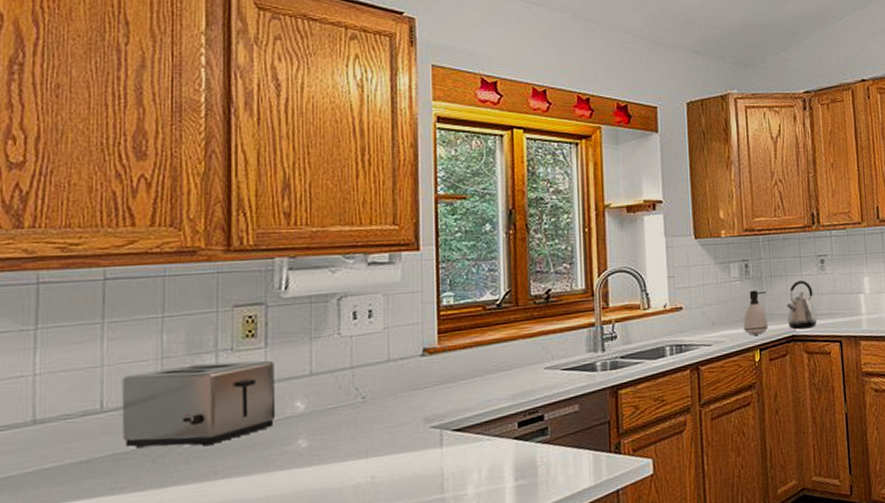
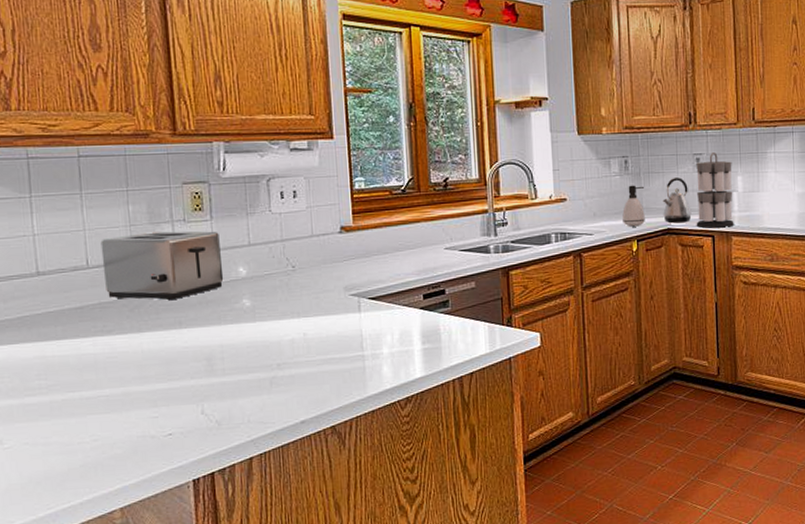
spice rack: none [820,253,863,334] -> present [696,153,734,228]

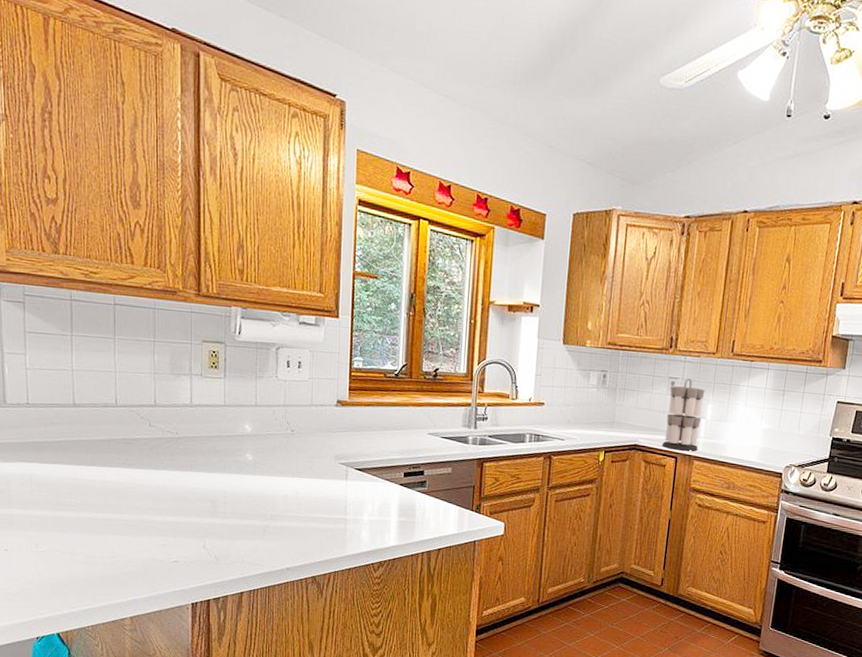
toaster: present [100,231,224,300] -> none [128,381,231,445]
soap dispenser: present [622,185,645,227] -> none [594,398,619,439]
kettle: present [663,178,692,224] -> none [632,397,660,442]

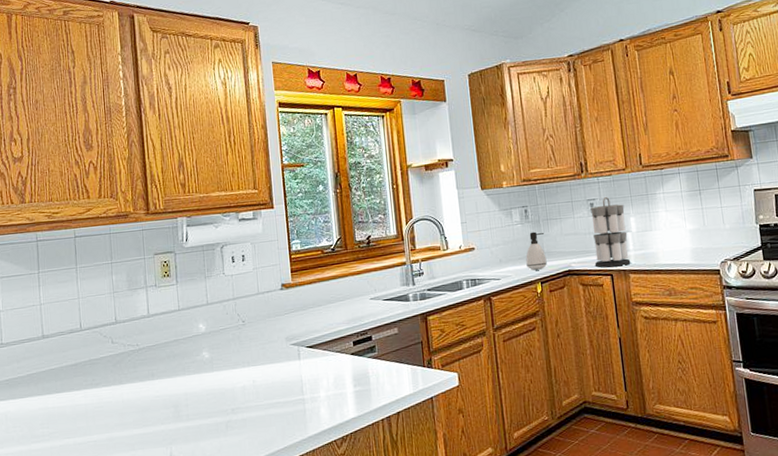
soap dispenser: none [594,398,619,439] -> present [525,231,547,271]

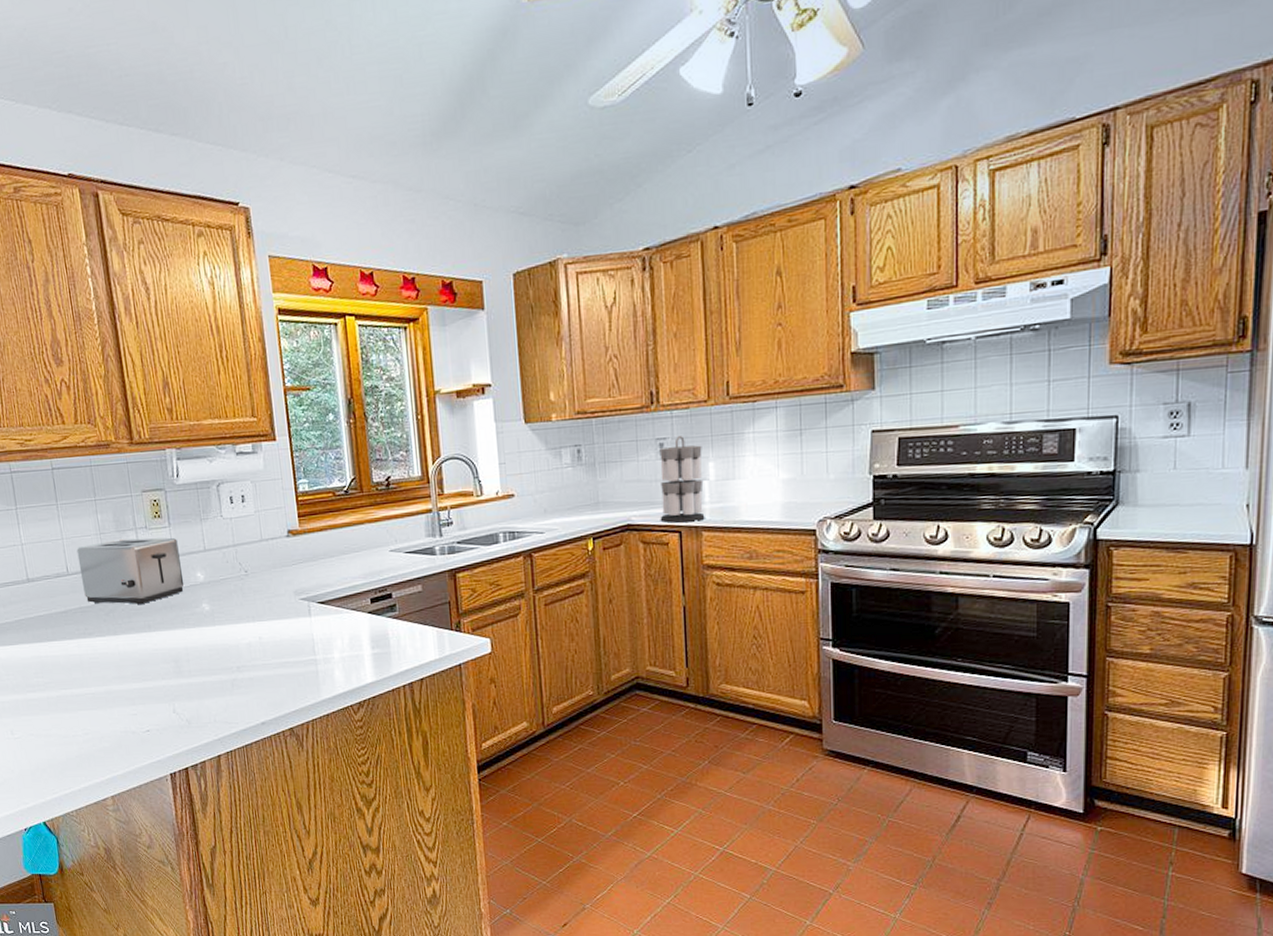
toaster: none [91,293,187,356] -> present [76,537,184,604]
soap dispenser: present [525,231,547,271] -> none [576,476,602,524]

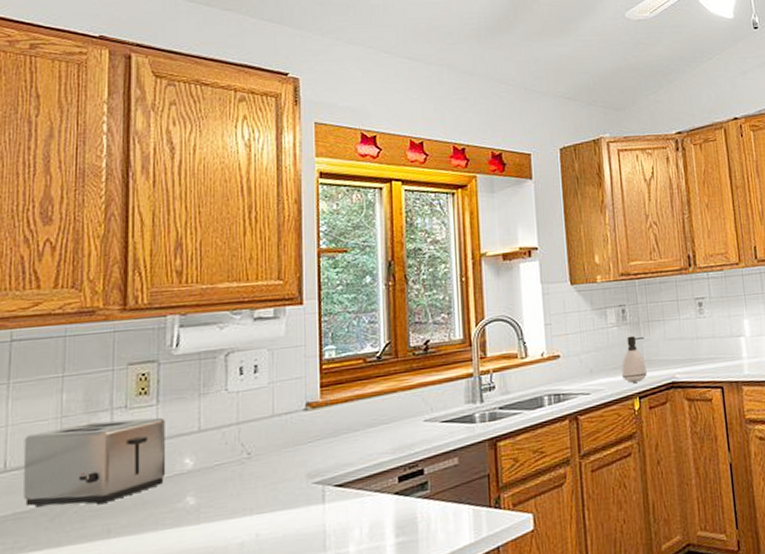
soap dispenser: none [576,476,602,524] -> present [621,335,647,383]
spice rack: present [659,436,705,523] -> none [698,295,744,379]

